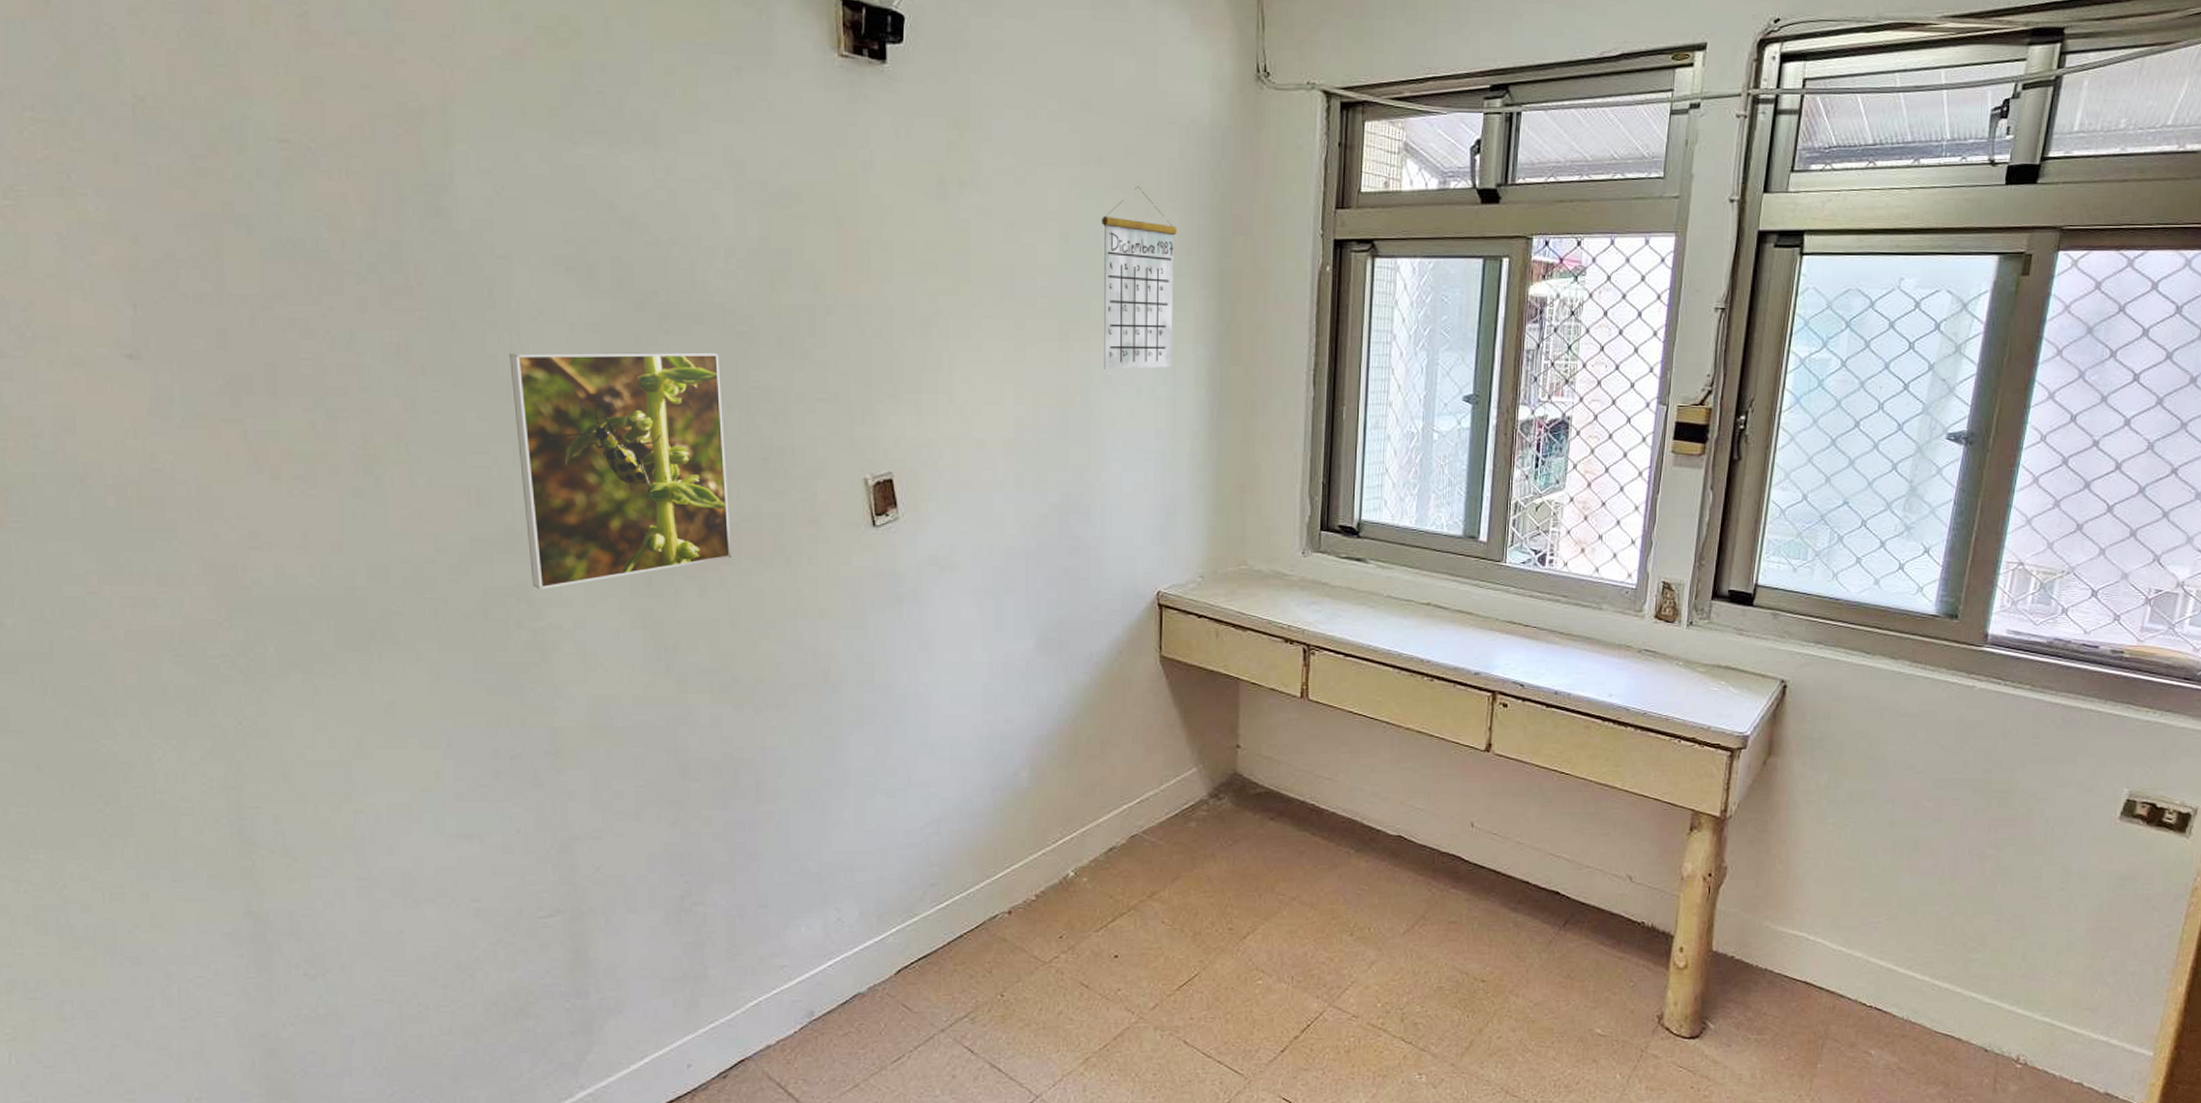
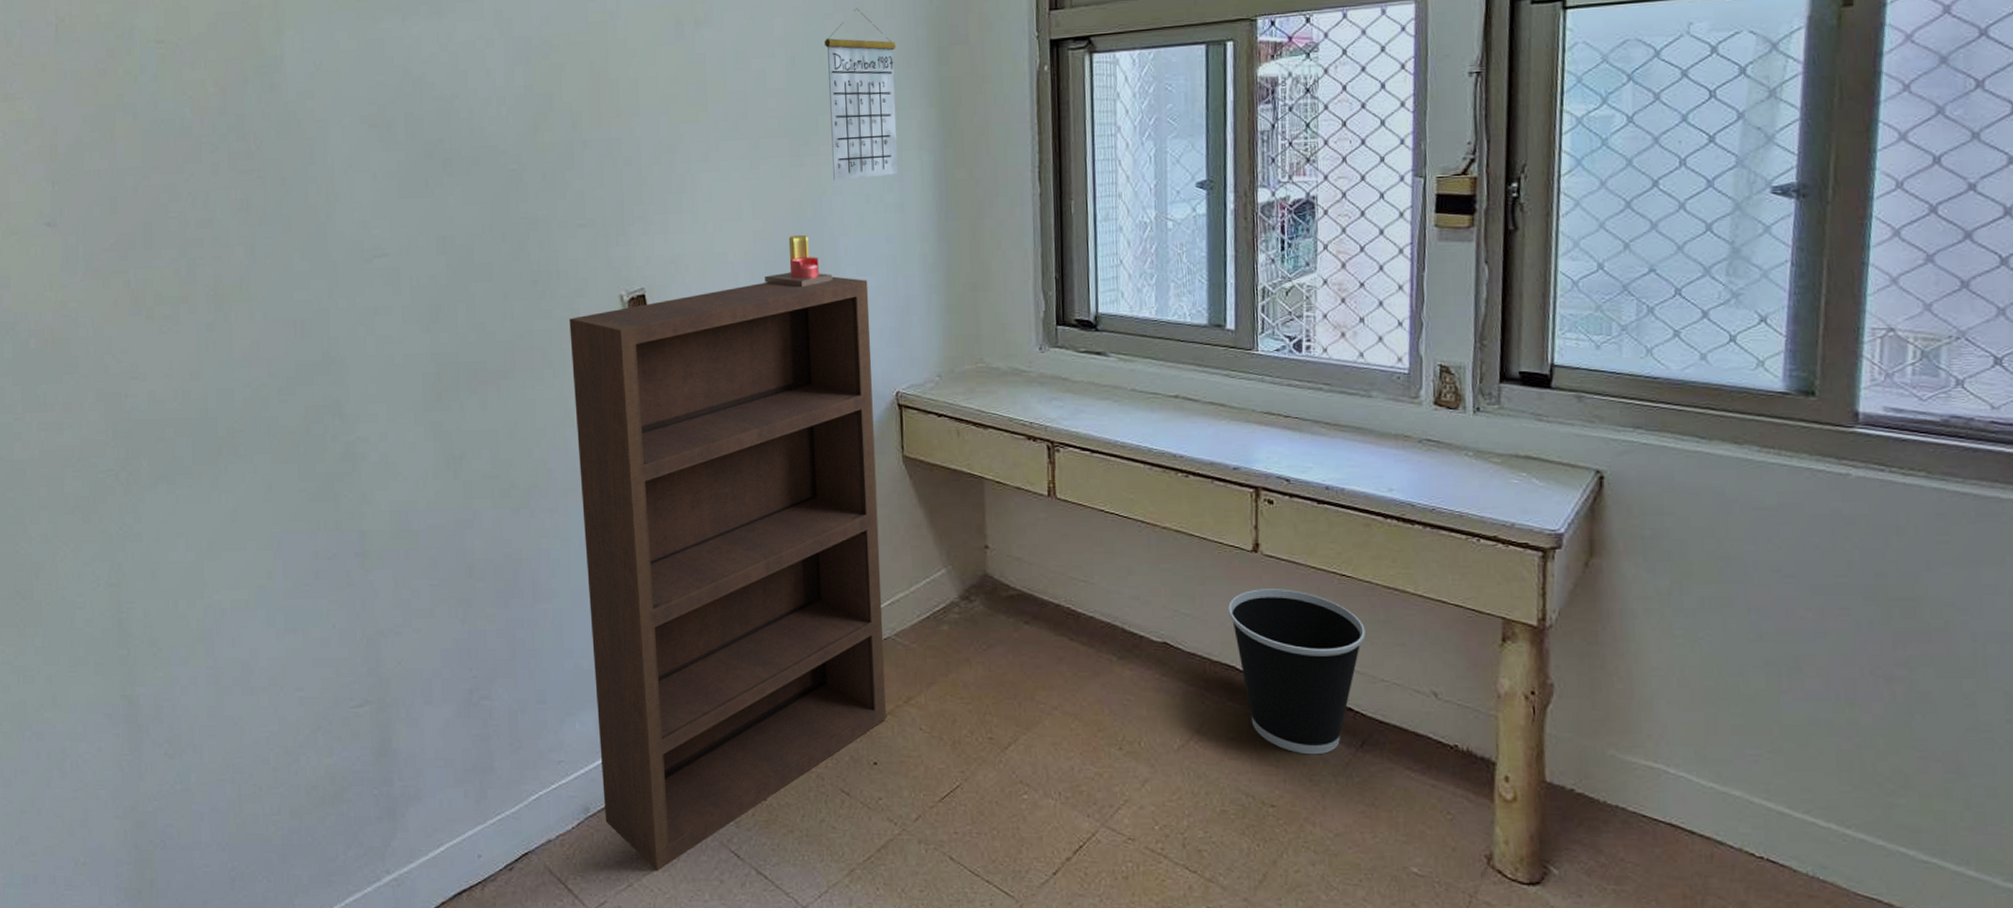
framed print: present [509,352,731,589] -> none [326,189,507,406]
bookcase: none [805,470,1134,1070] -> present [569,276,886,871]
candle: none [1025,424,1098,480] -> present [765,234,833,288]
wastebasket: none [1459,785,1577,935] -> present [1228,589,1366,755]

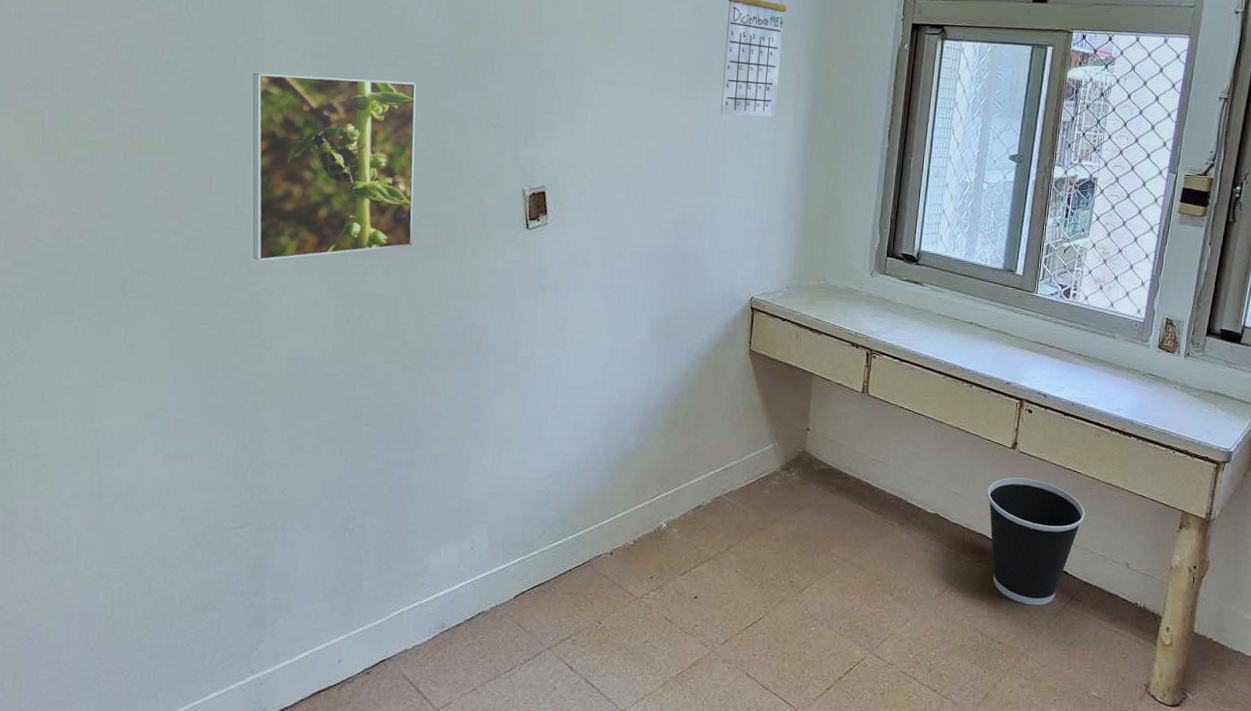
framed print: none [326,189,507,406] -> present [252,72,417,261]
bookcase: present [569,276,886,871] -> none [458,193,739,678]
candle: present [765,234,833,288] -> none [652,156,710,202]

